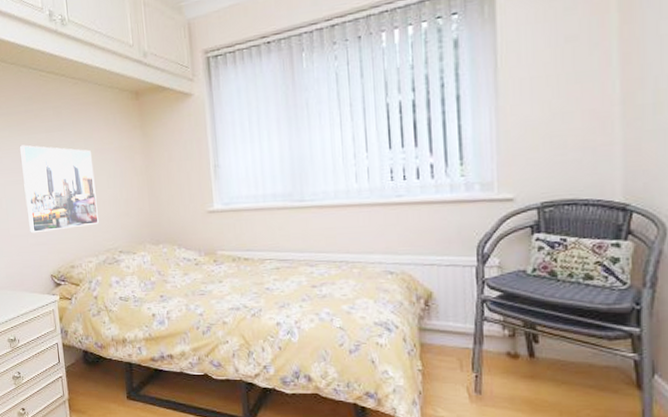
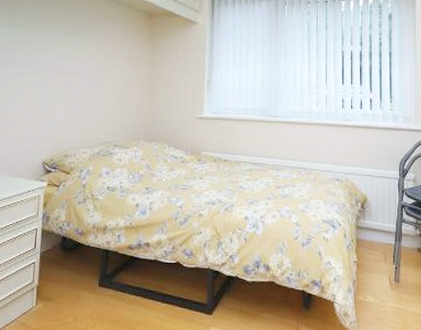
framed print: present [19,145,99,234] -> none [30,42,103,122]

